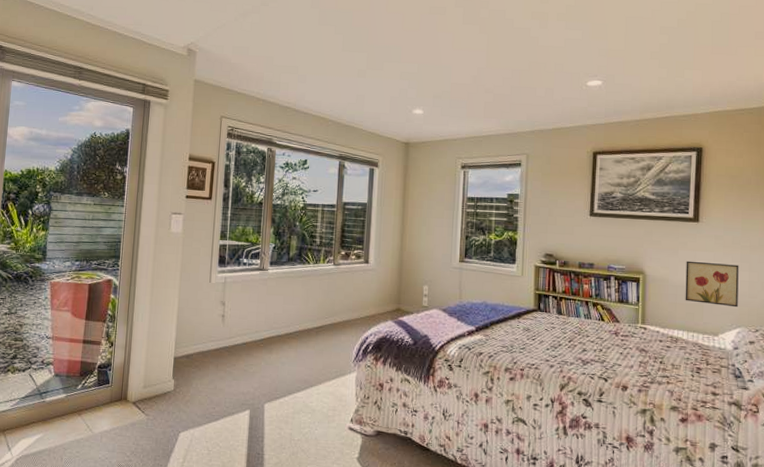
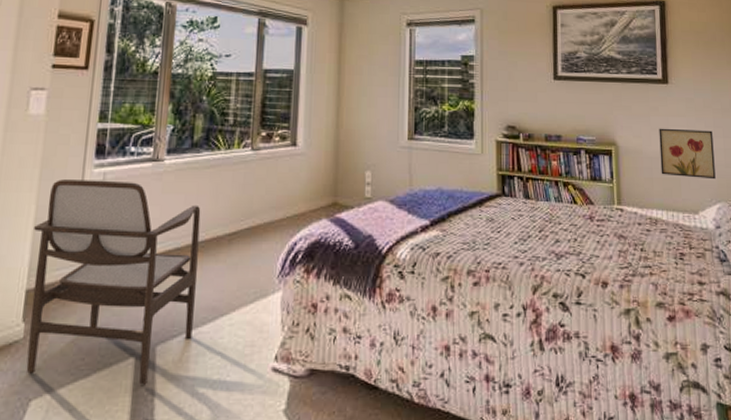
armchair: none [176,281,296,430] -> present [26,180,201,385]

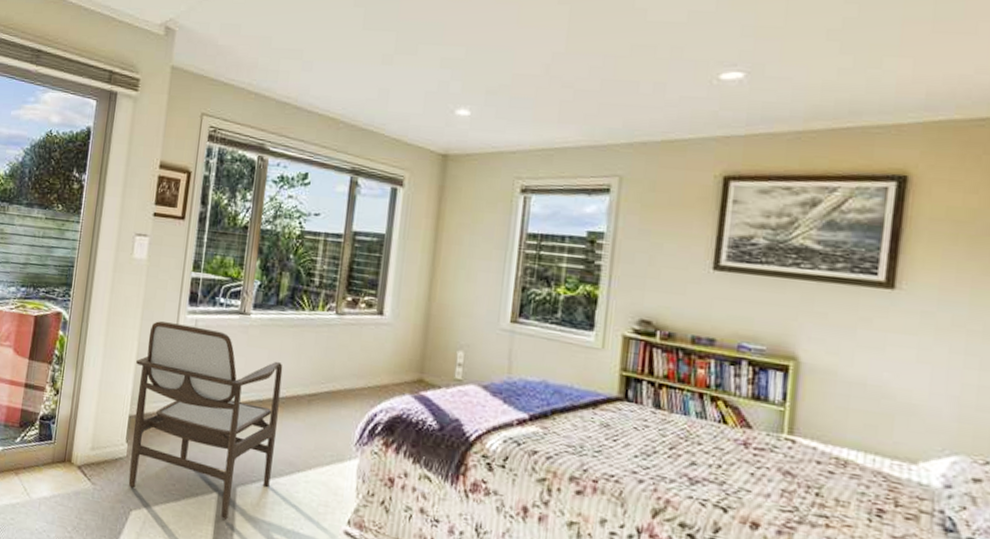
wall art: present [659,128,716,180] -> none [863,345,962,424]

